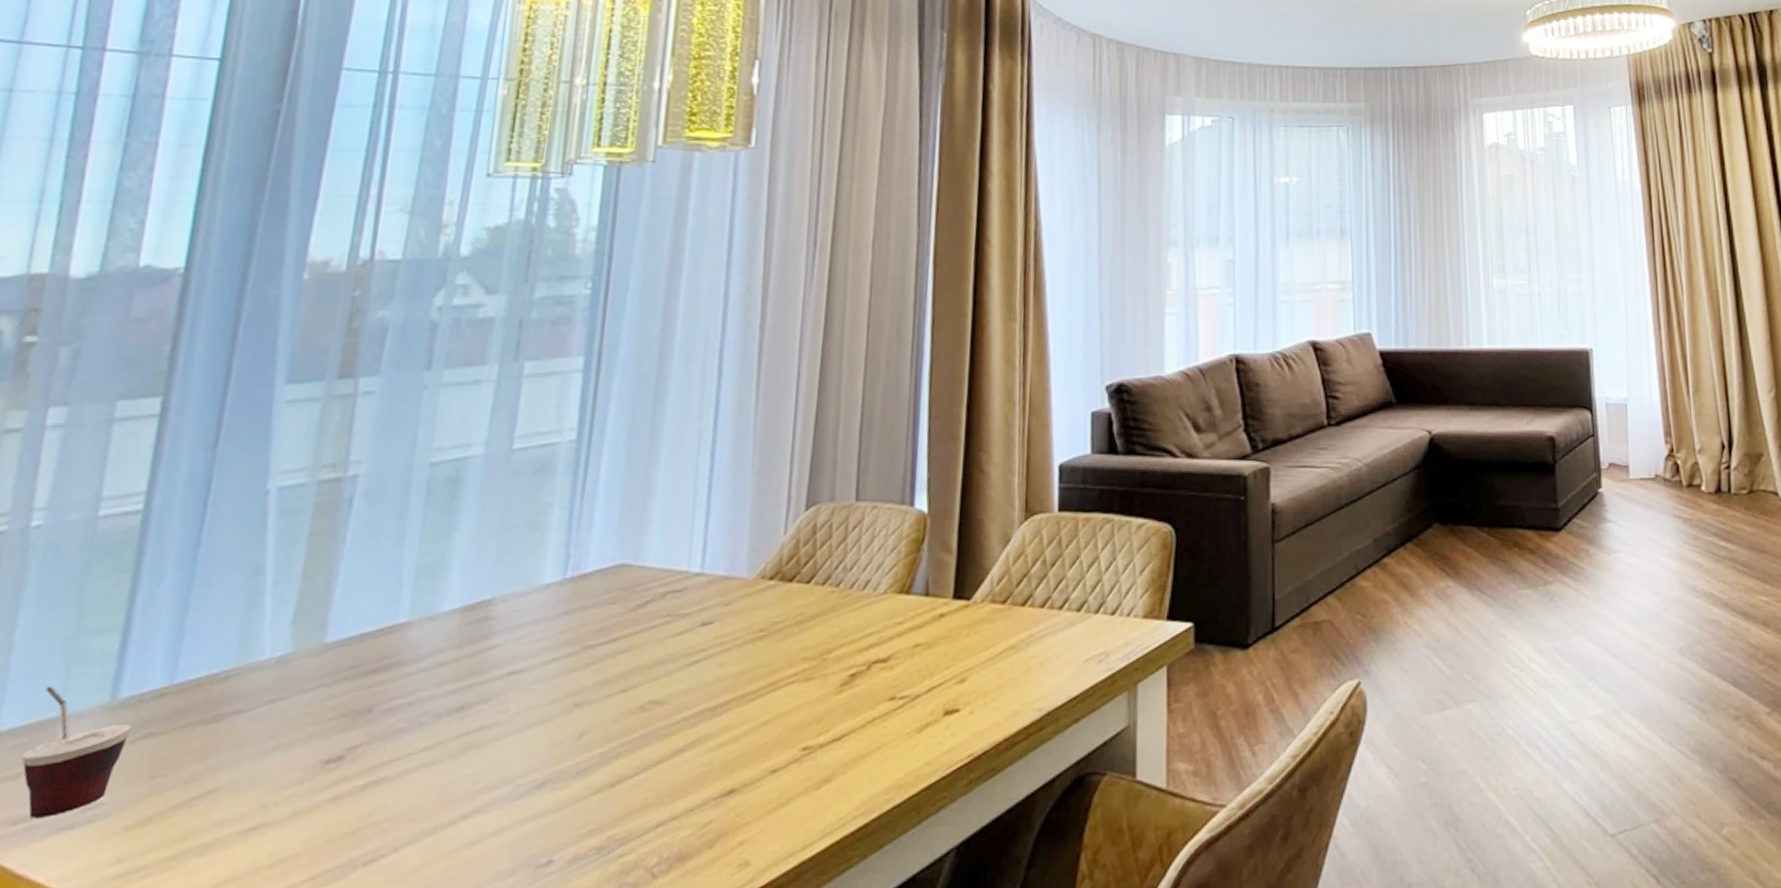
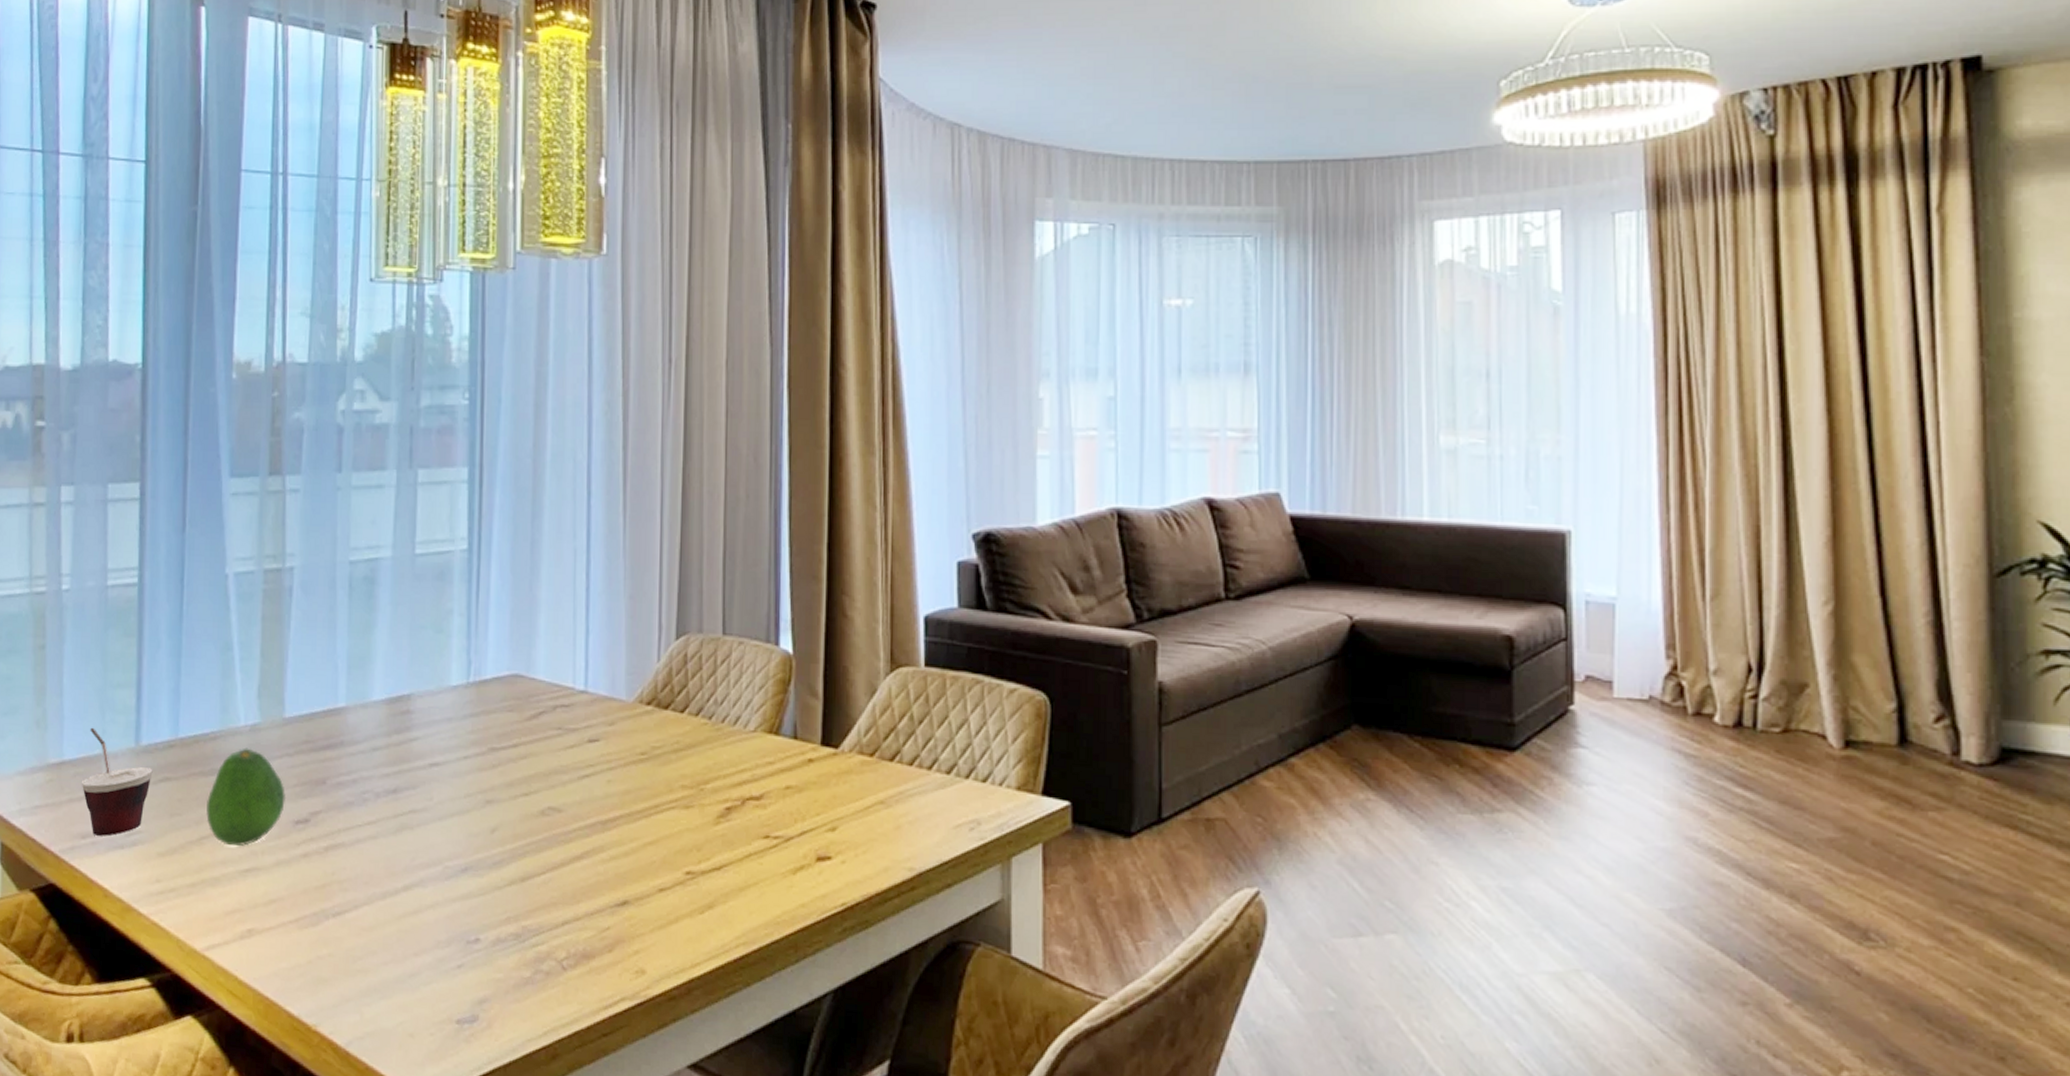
fruit: none [201,683,317,804] -> present [206,747,287,847]

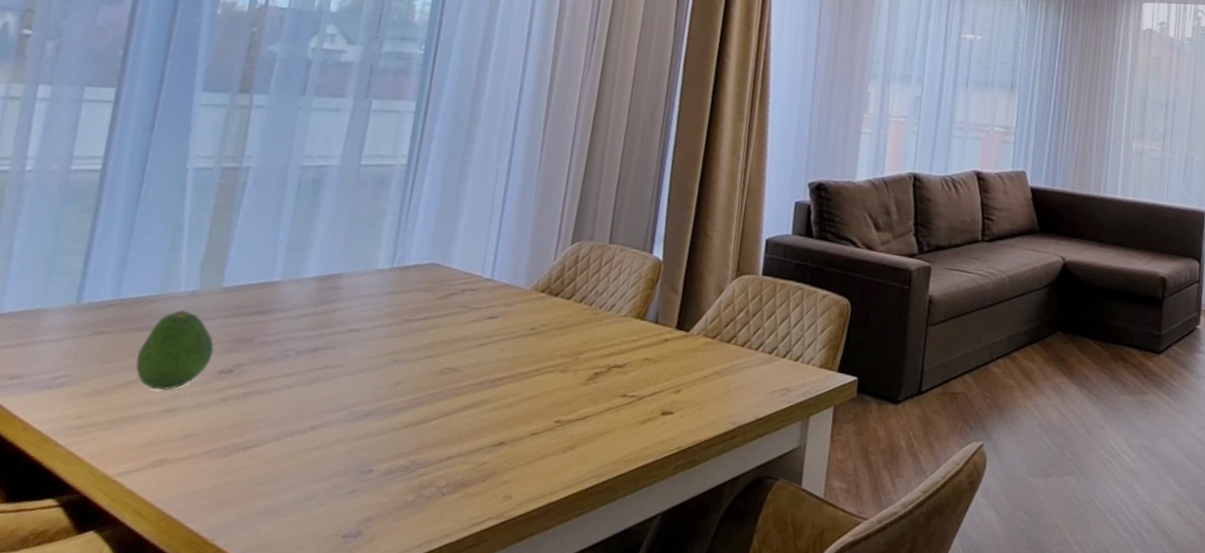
cup: present [81,727,153,836] -> none [16,286,90,378]

